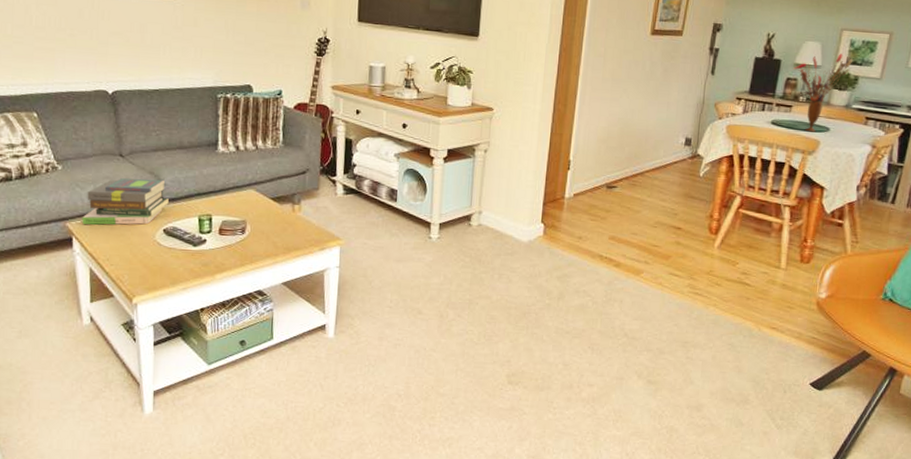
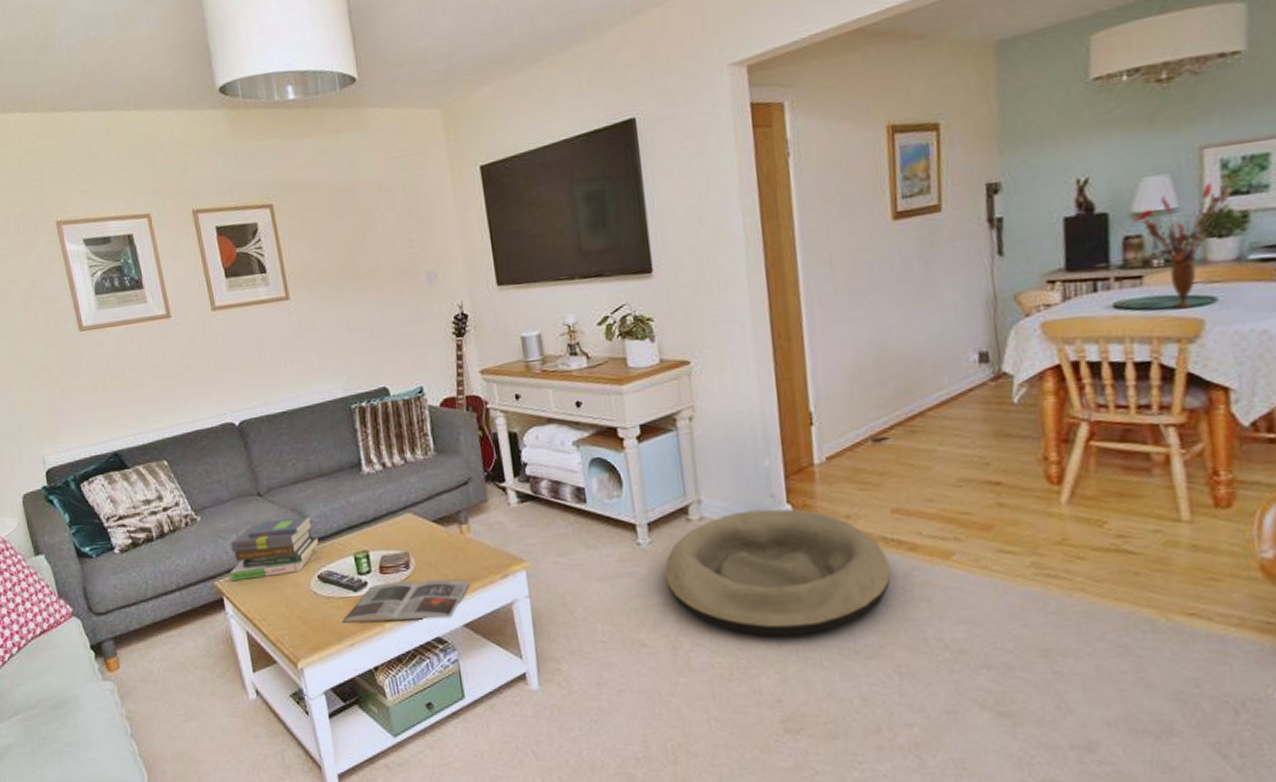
magazine: none [179,242,294,276] -> present [342,579,471,623]
dog bed: none [445,224,601,317] -> present [665,509,891,637]

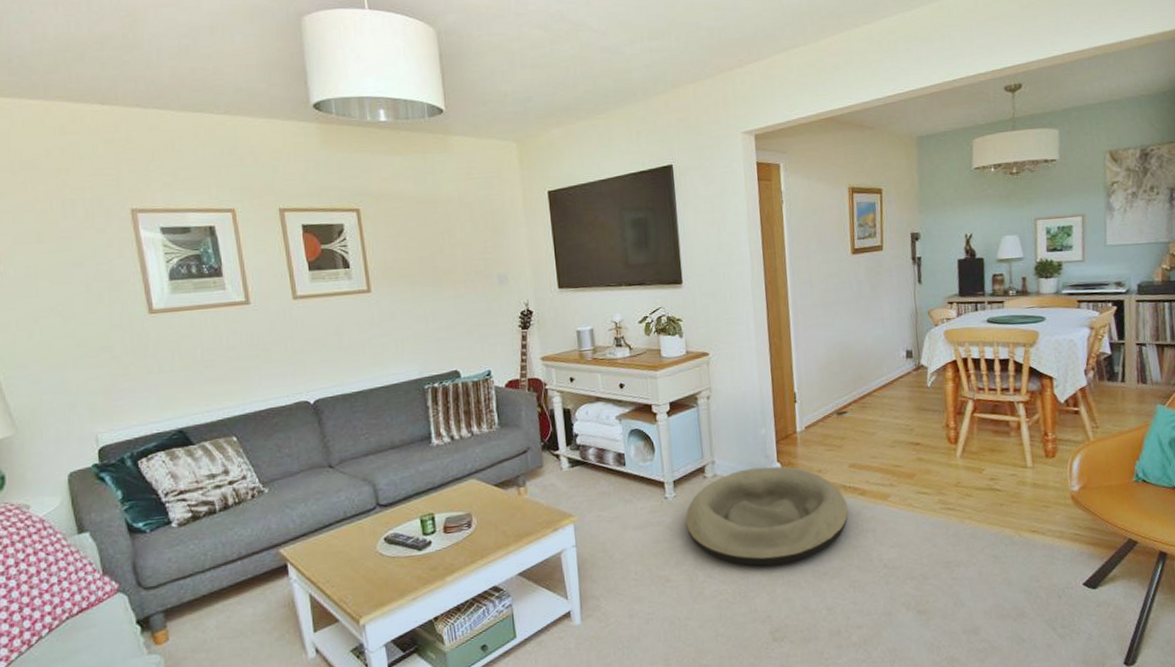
books: present [229,516,318,582] -> none [295,484,386,548]
magazine: present [342,579,471,623] -> none [406,534,525,580]
bouquet: present [1131,183,1233,309] -> none [997,242,1053,324]

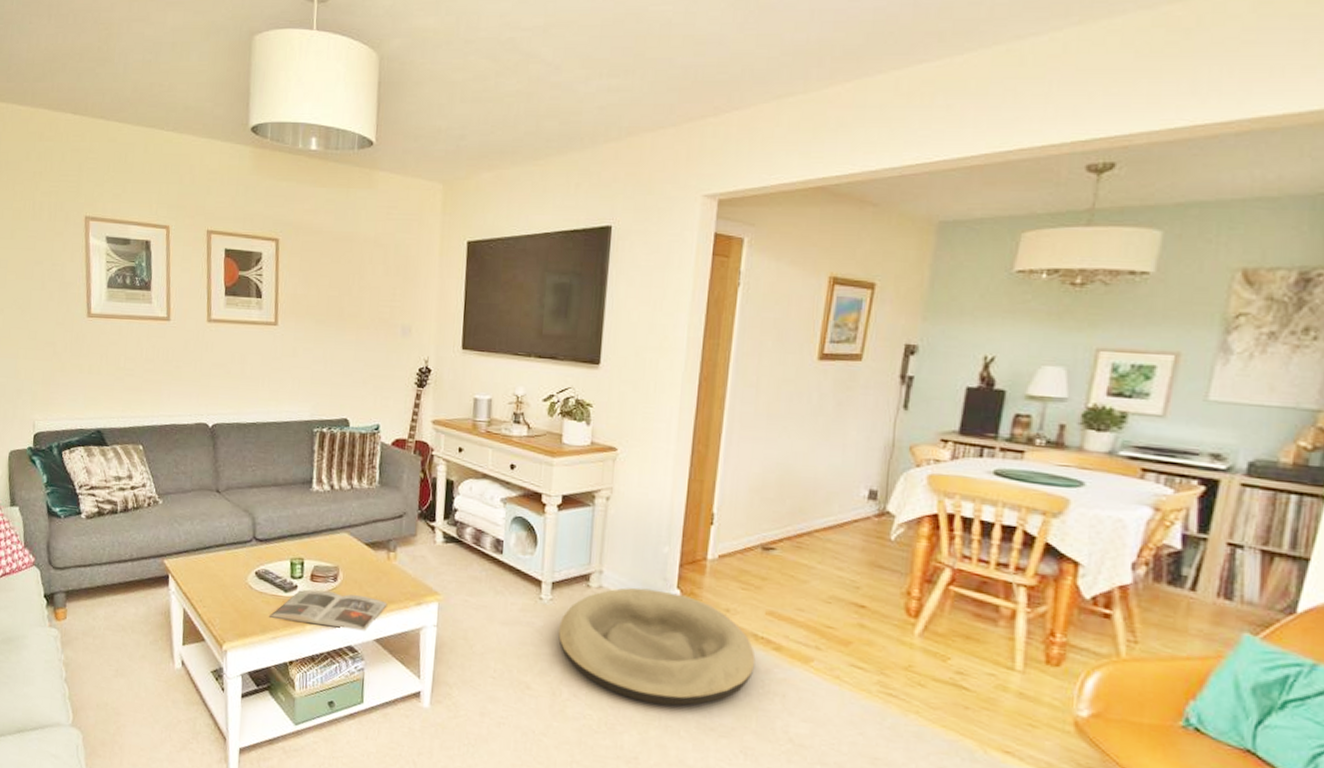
magazine: none [406,534,525,580] -> present [269,589,388,631]

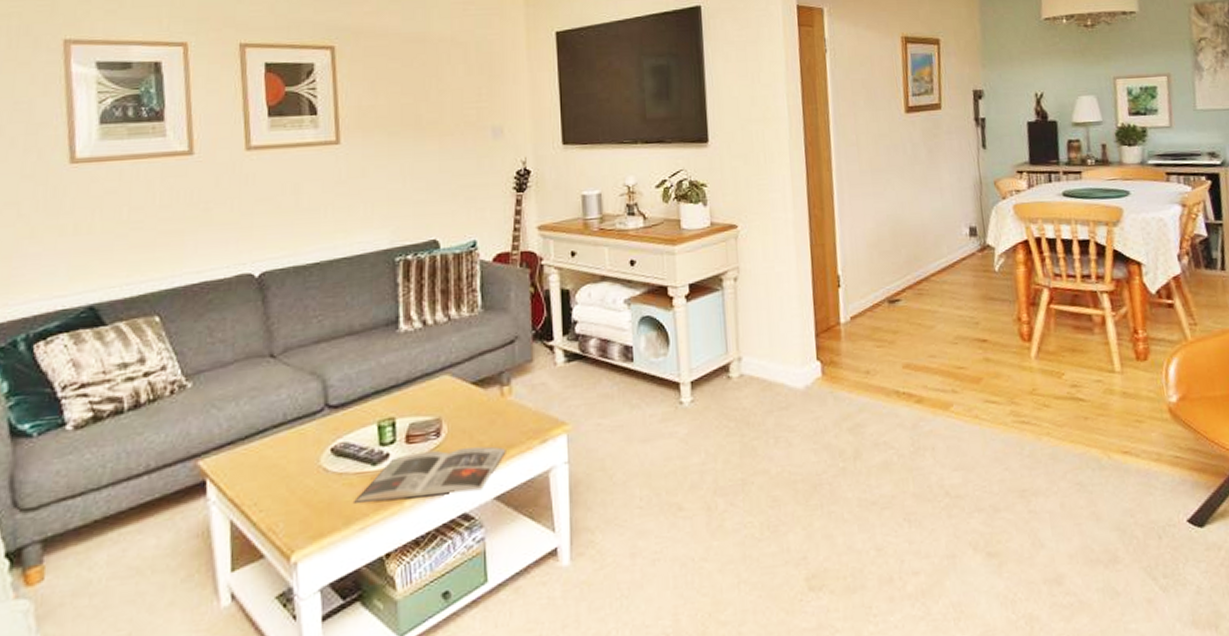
dog bed: present [558,587,756,706] -> none [705,365,902,492]

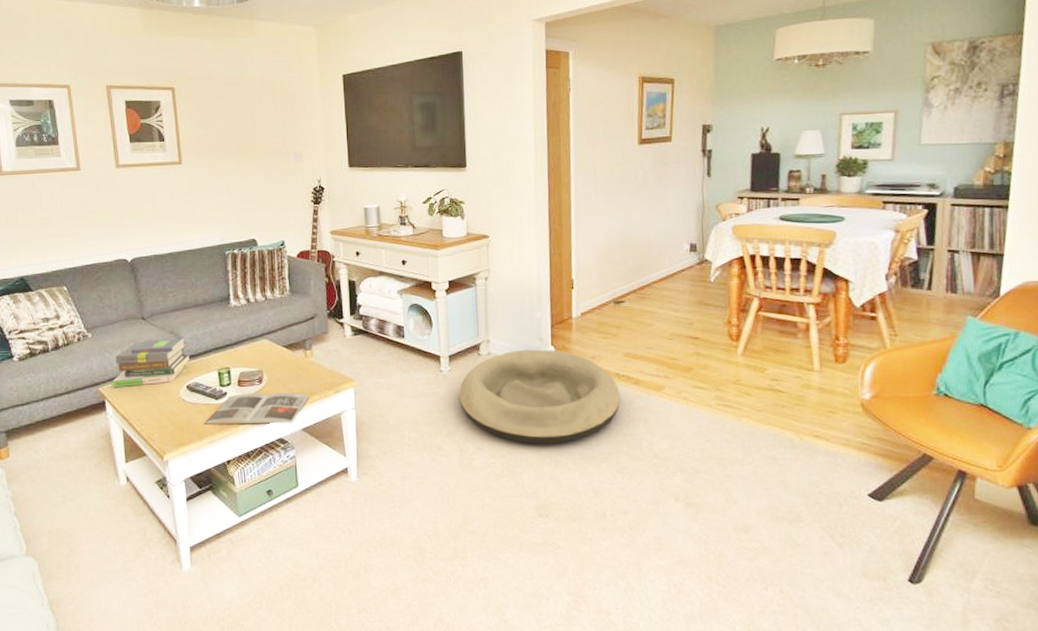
books: none [219,380,337,460] -> present [112,338,189,388]
dog bed: none [705,365,902,492] -> present [459,349,621,445]

